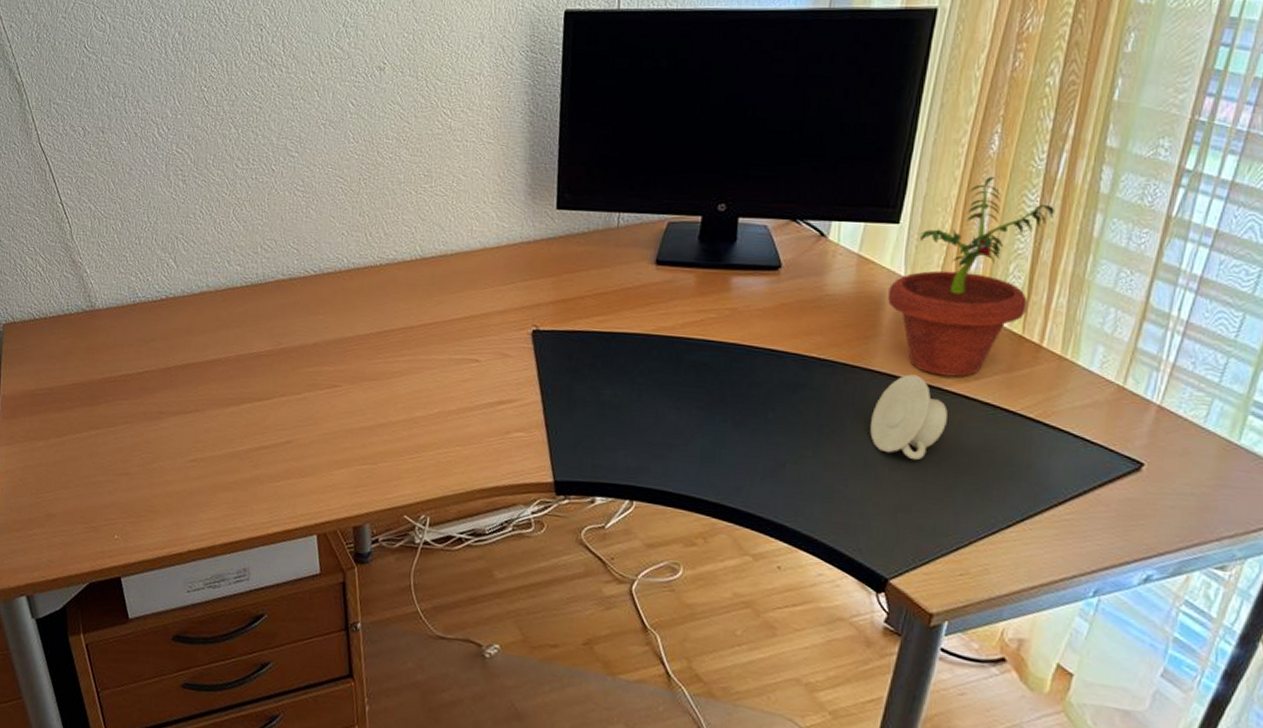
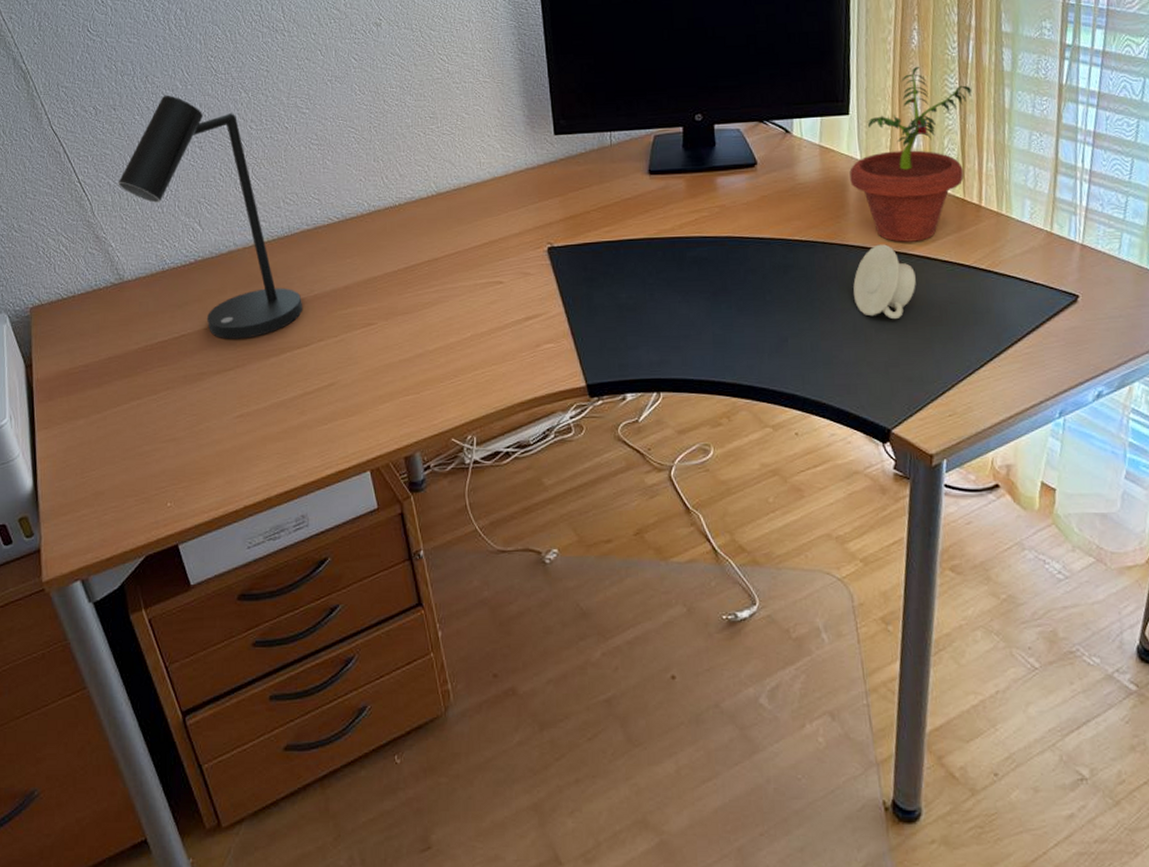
desk lamp: none [98,123,269,384] -> present [118,96,303,339]

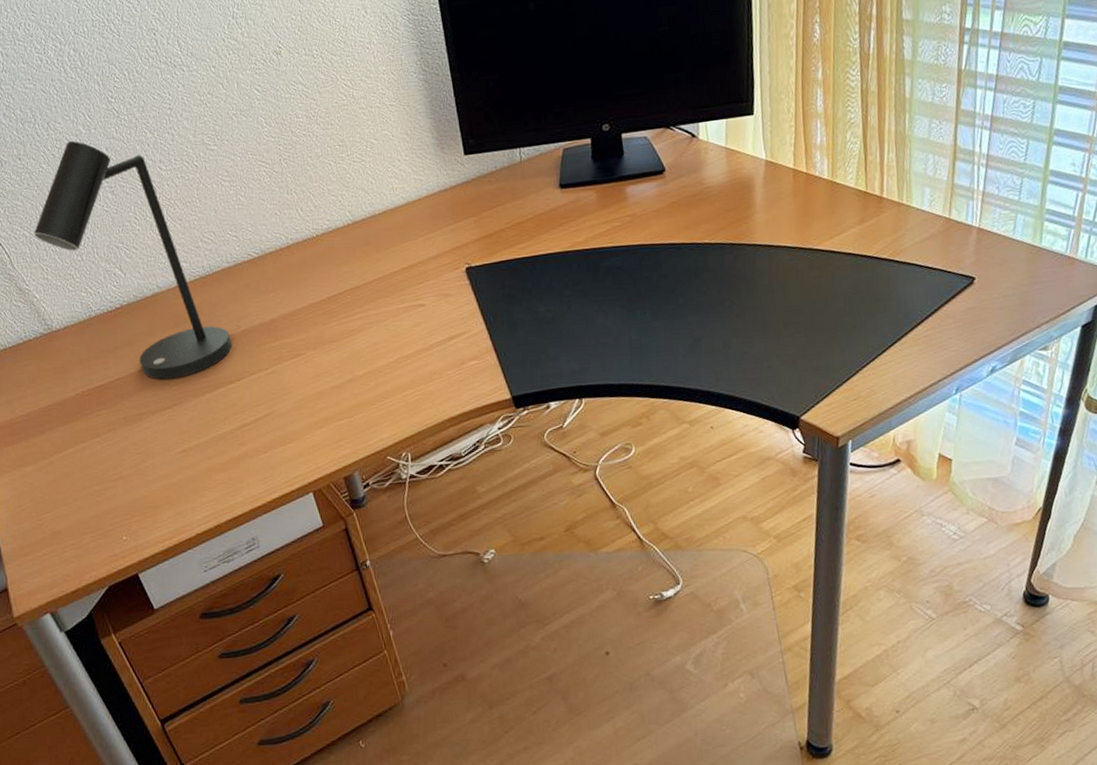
potted plant: present [849,66,972,242] -> none [755,60,873,238]
cup: present [853,244,916,320] -> none [761,241,822,314]

